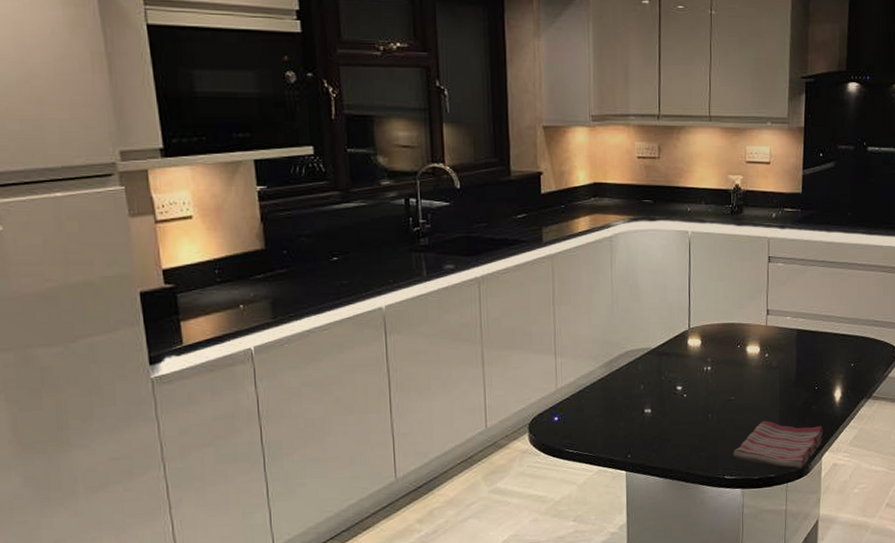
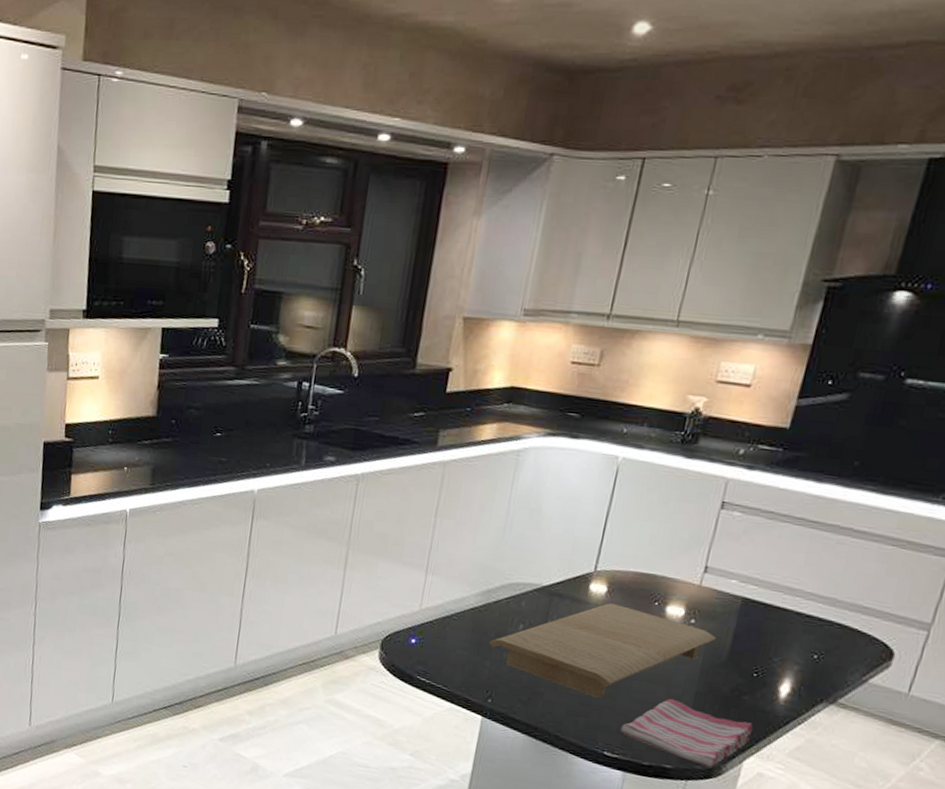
cutting board: none [618,352,786,433] -> present [487,603,717,698]

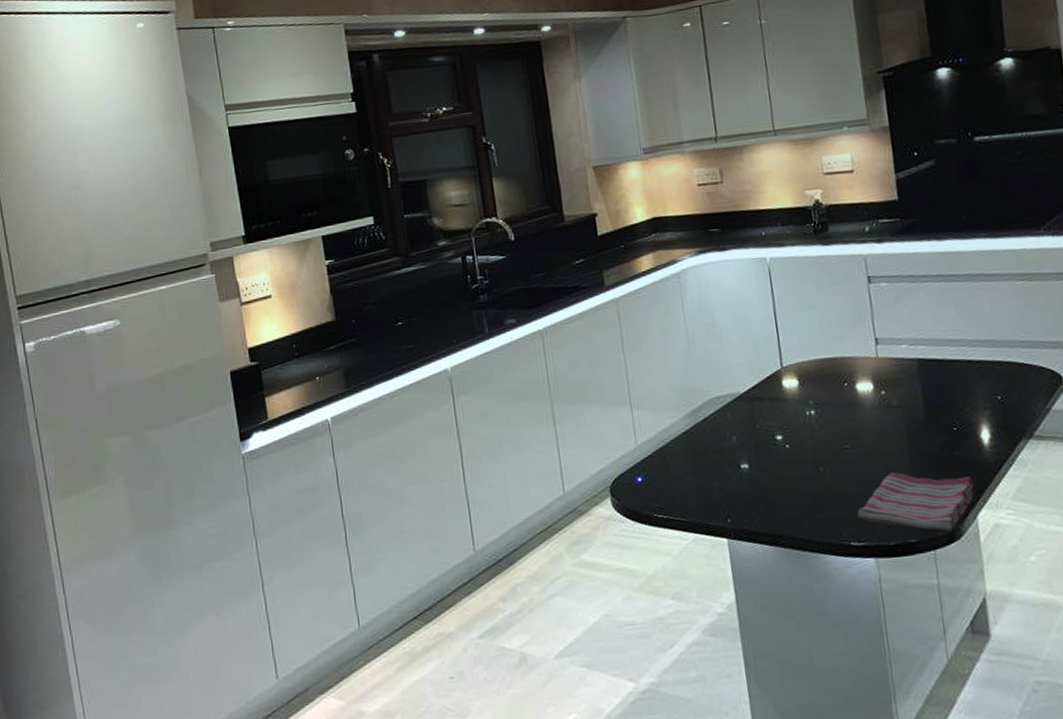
cutting board: present [487,603,717,698] -> none [708,393,910,490]

